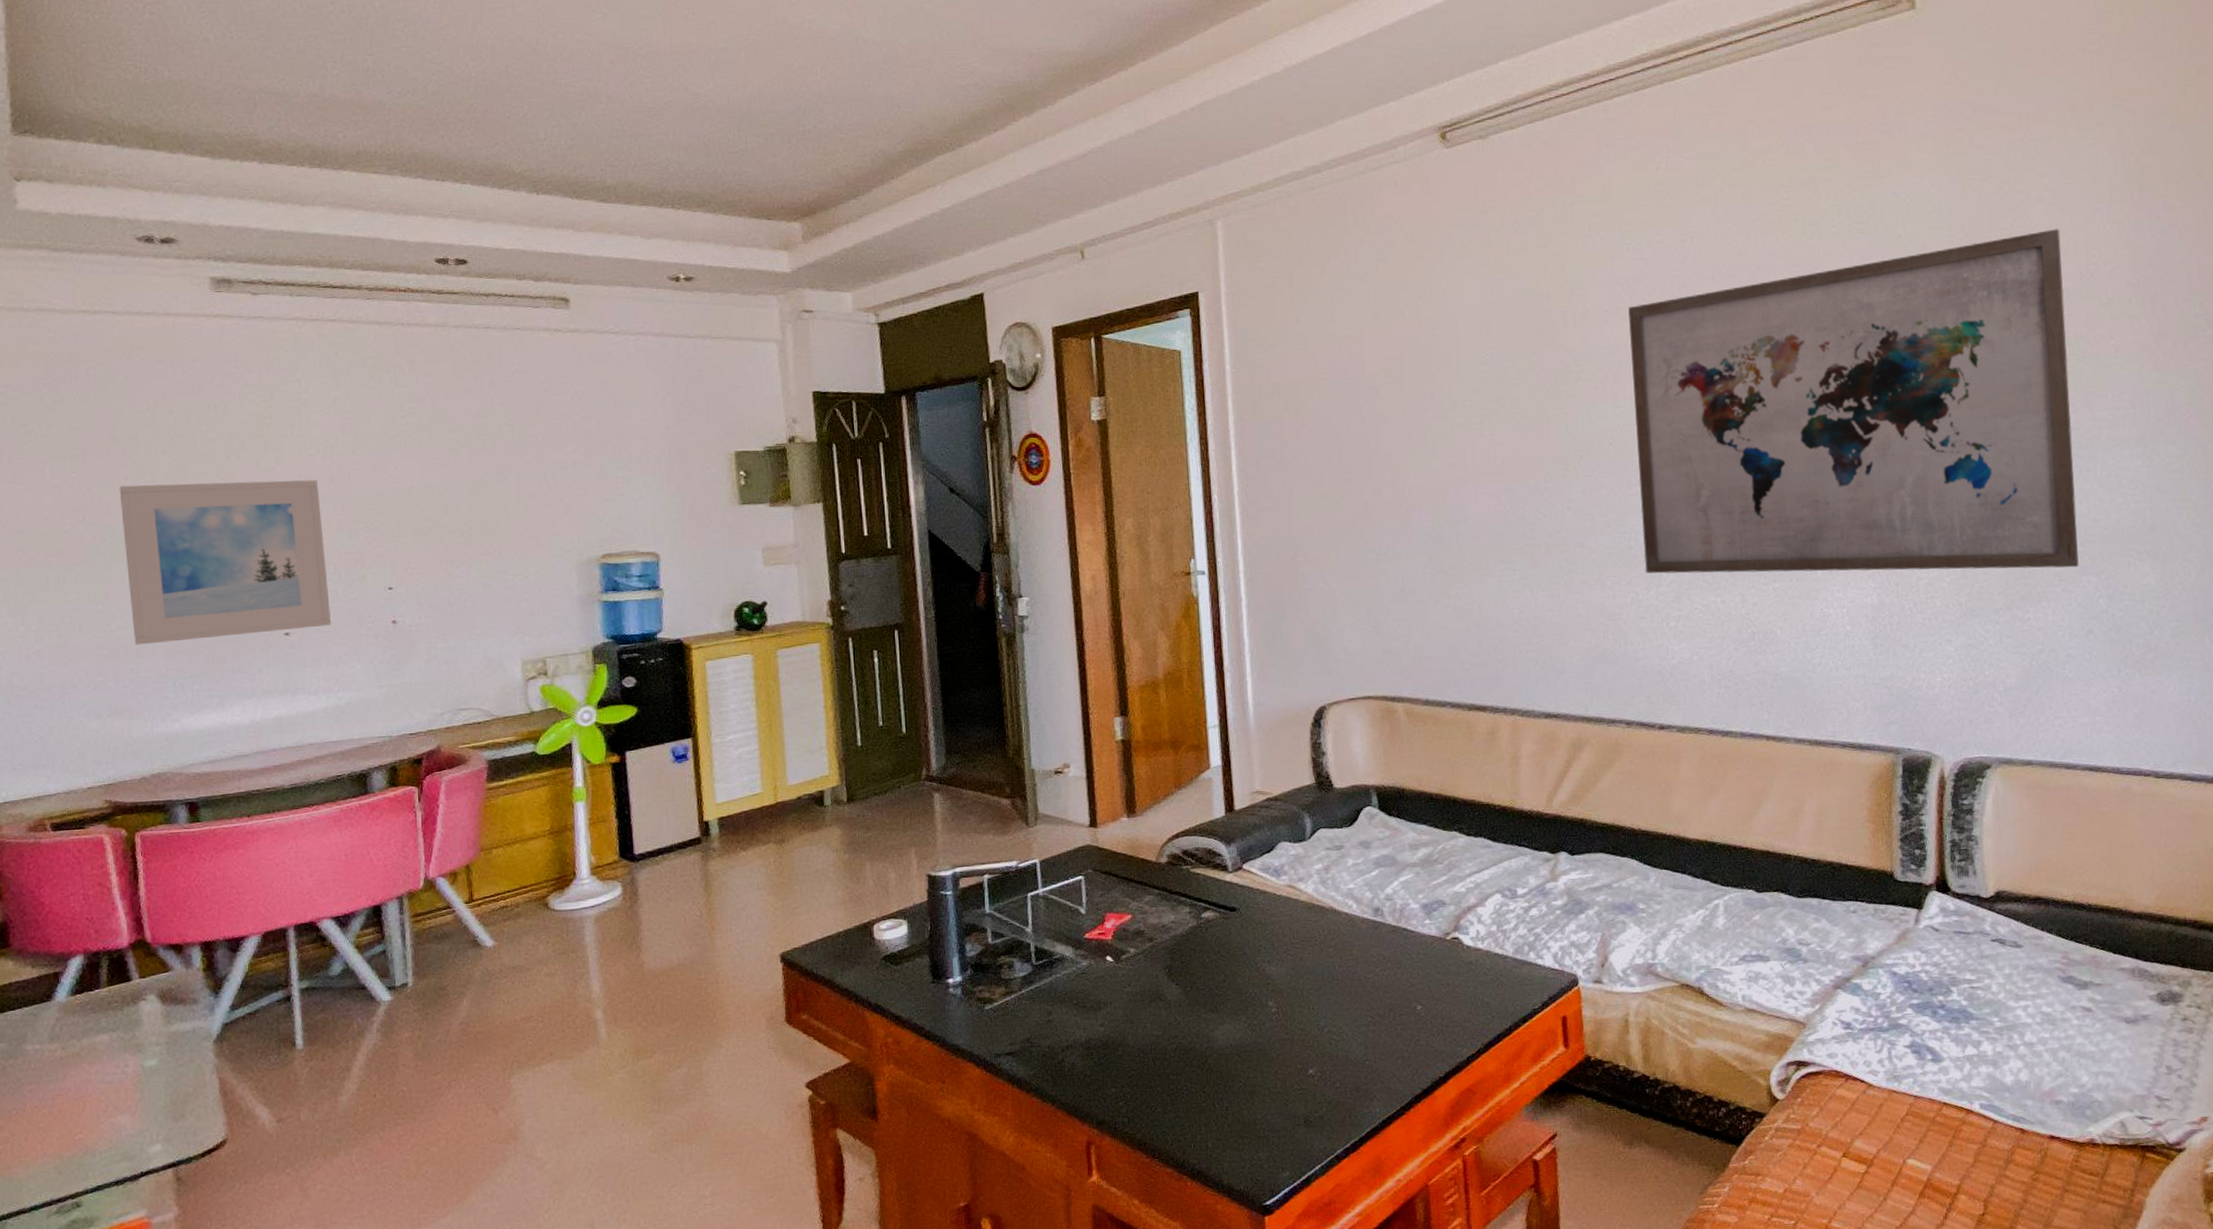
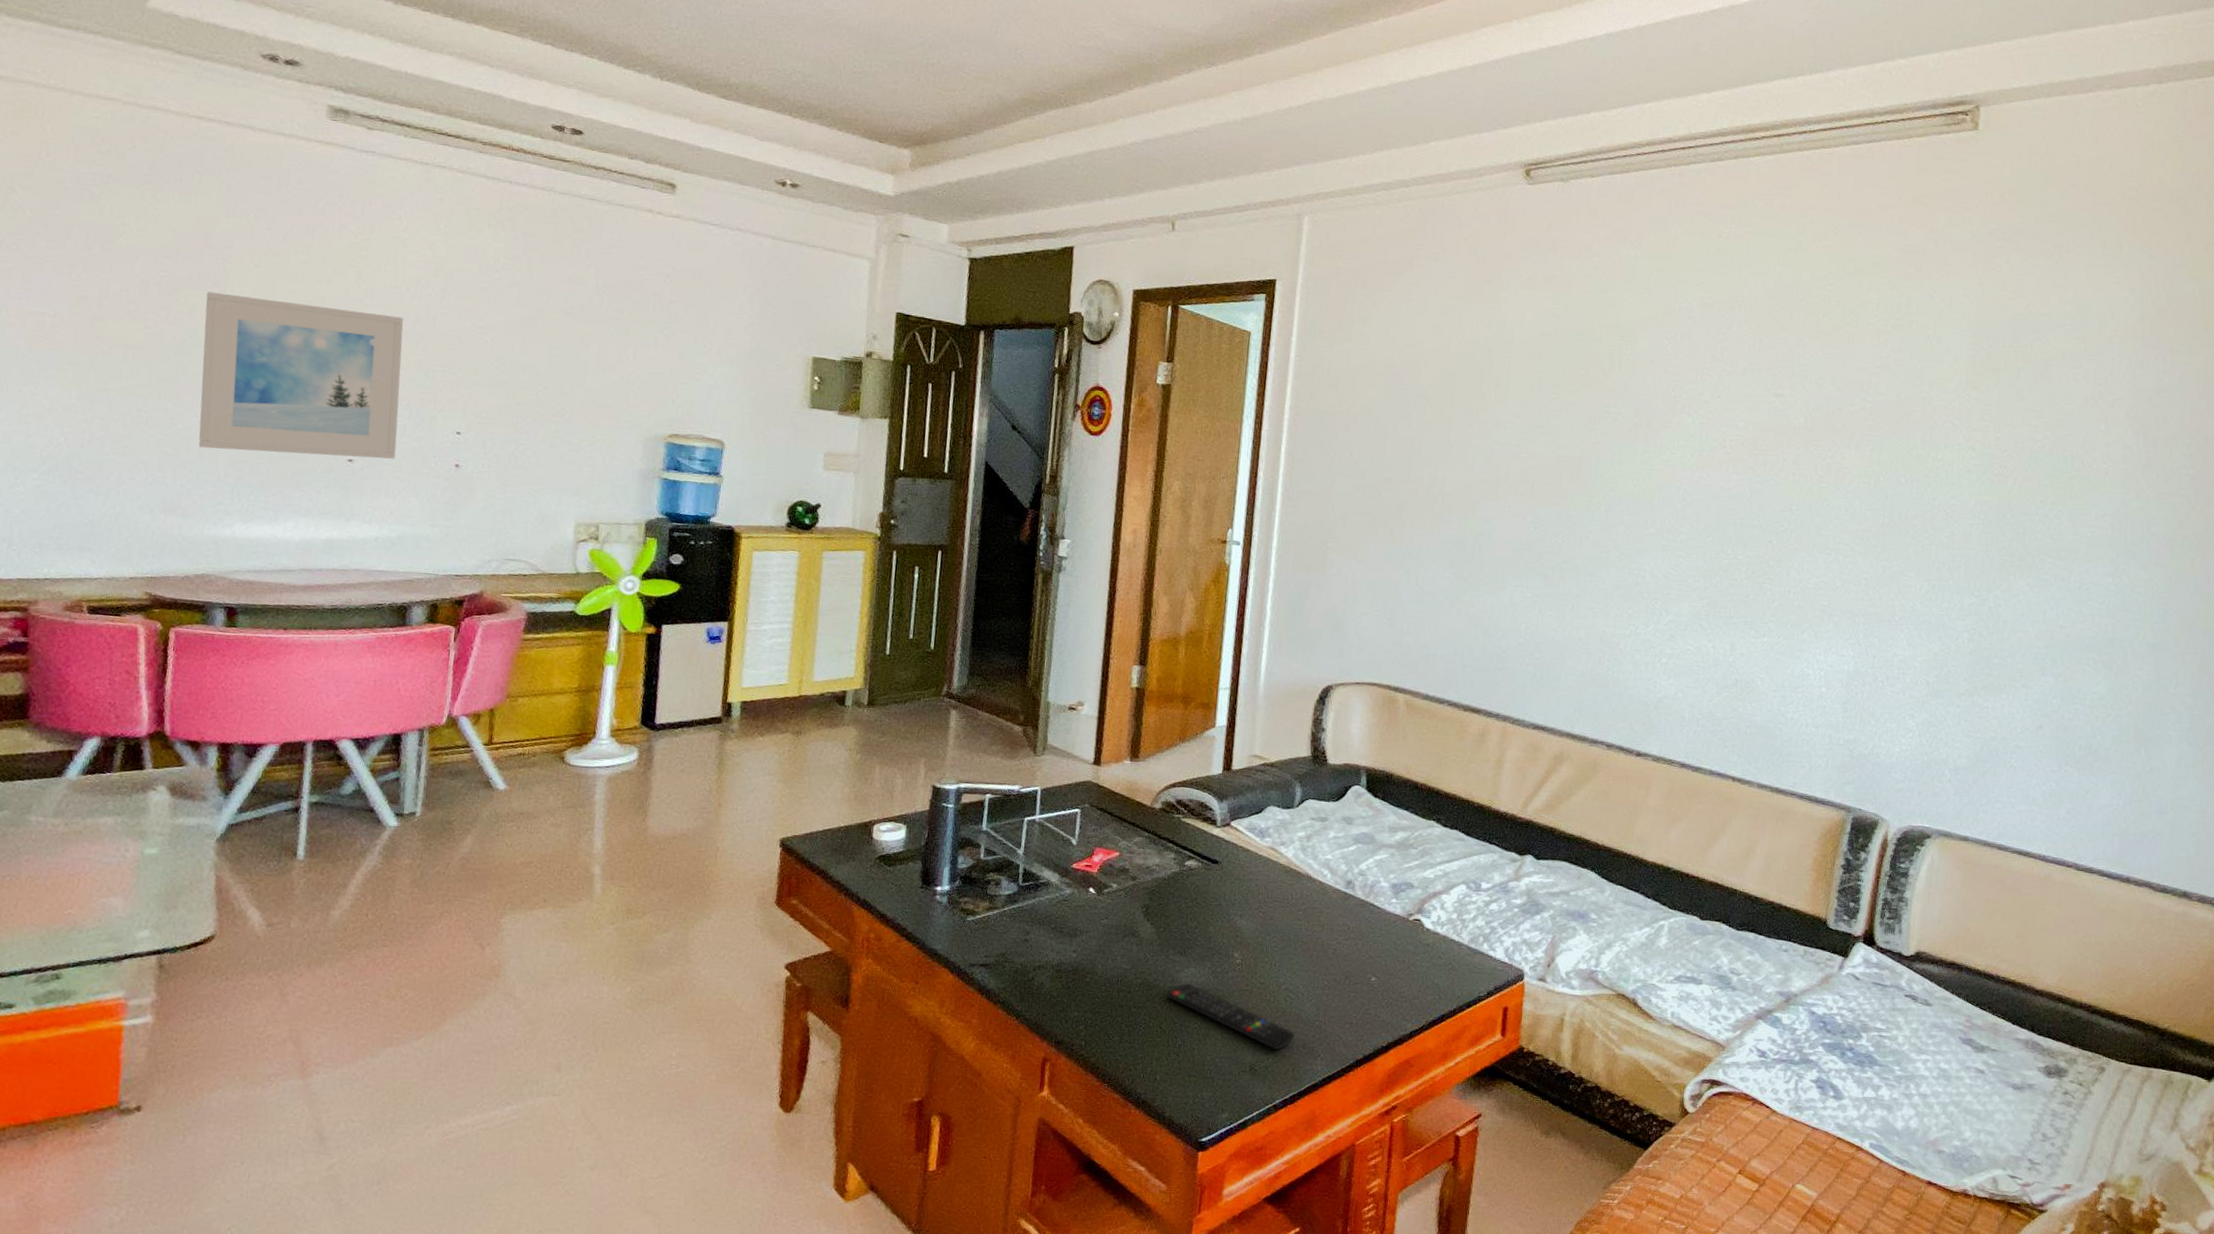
remote control: none [1205,1040,1346,1098] -> present [1167,982,1295,1051]
wall art: present [1628,229,2080,574] -> none [1647,354,2074,667]

